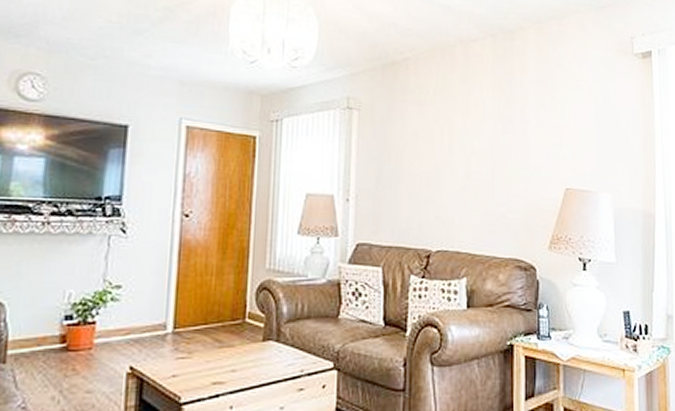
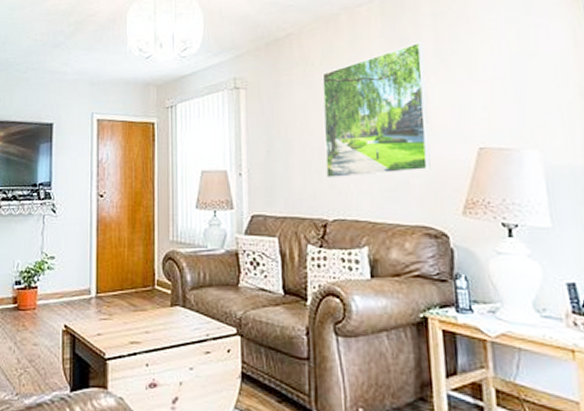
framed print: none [433,84,528,210] -> present [322,41,431,179]

